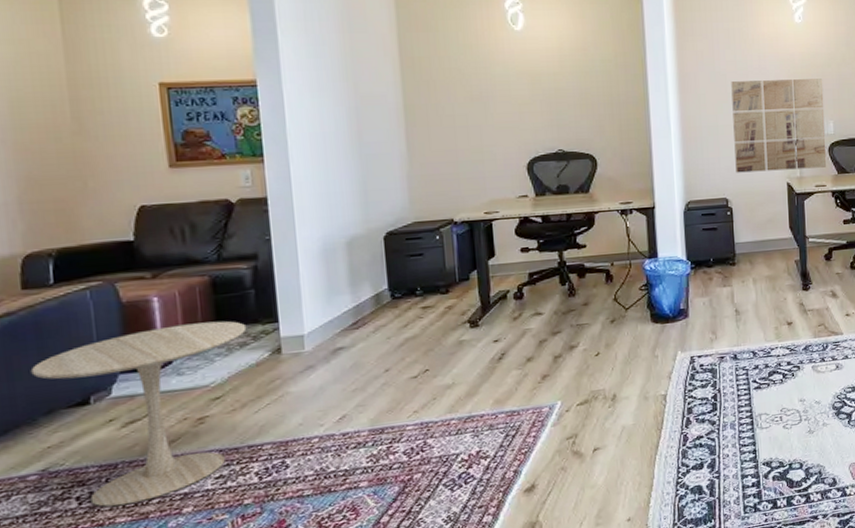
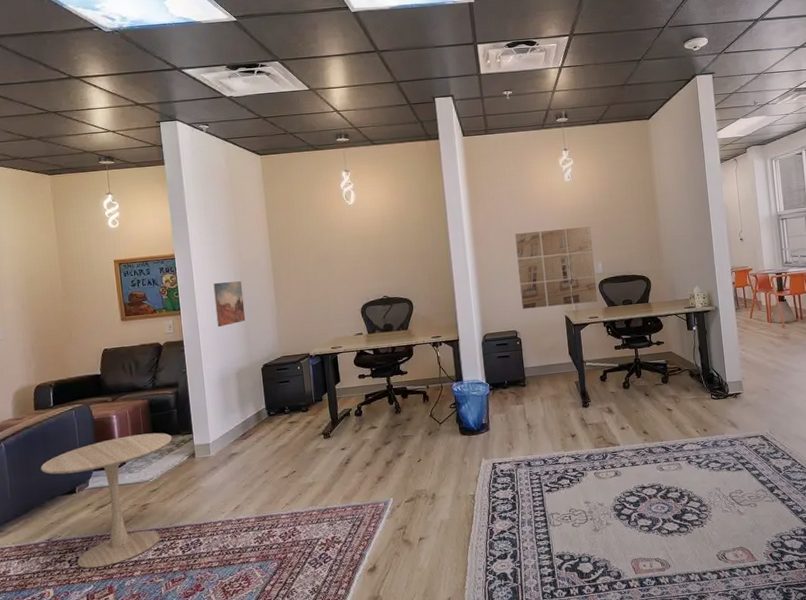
wall art: none [315,121,363,182] -> present [213,281,246,328]

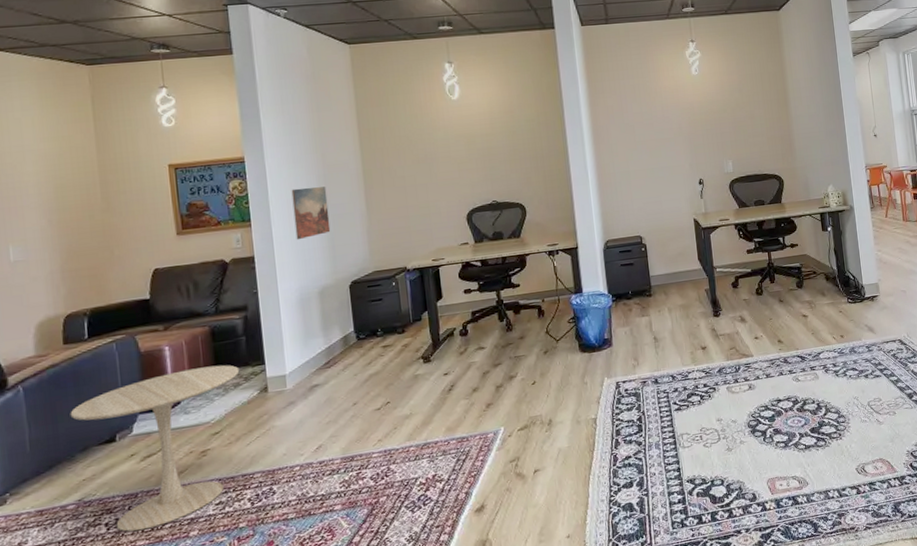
wall art: present [515,227,598,309] -> none [639,123,729,213]

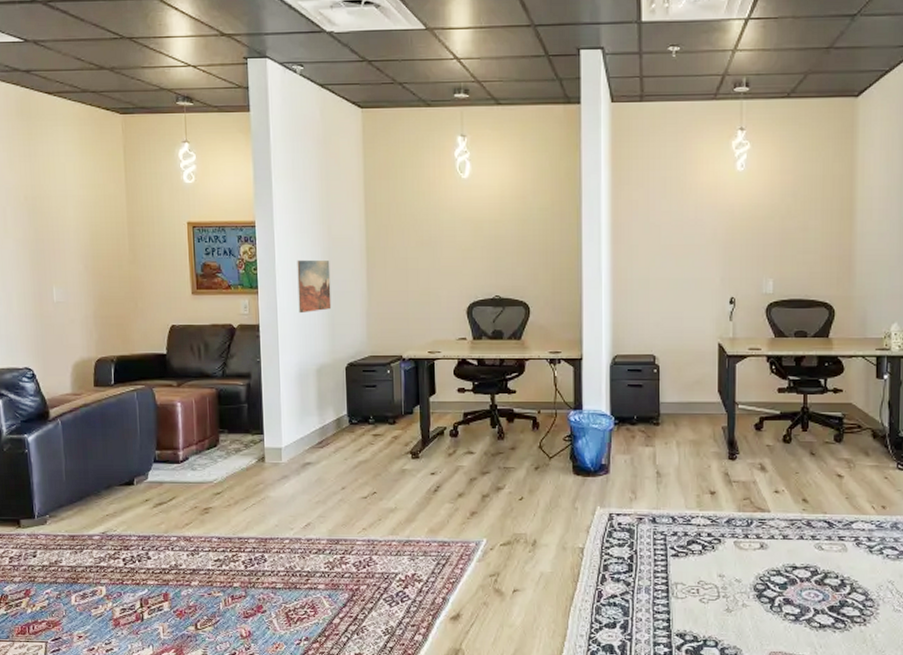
side table: present [70,365,240,532] -> none [97,428,241,571]

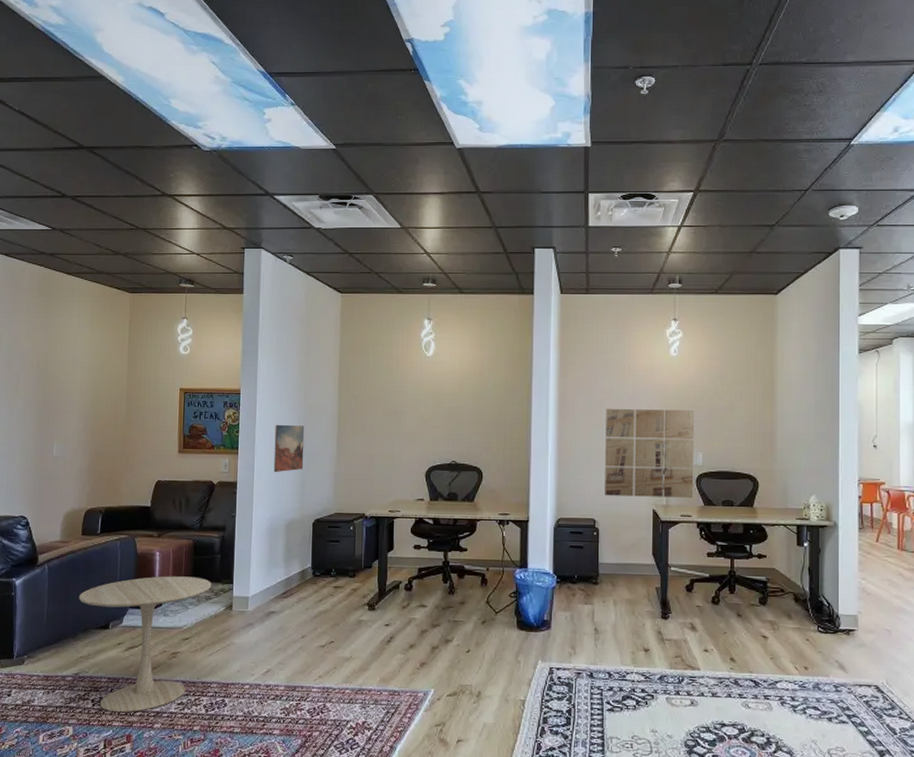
side table: none [97,428,241,571] -> present [78,576,212,713]
wall art: none [665,232,764,329] -> present [605,409,695,498]

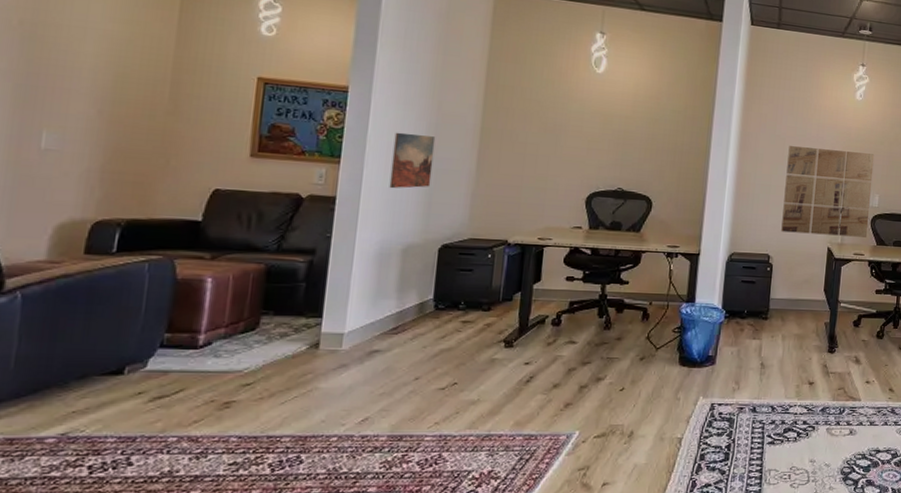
side table: present [78,576,212,713] -> none [73,307,291,481]

